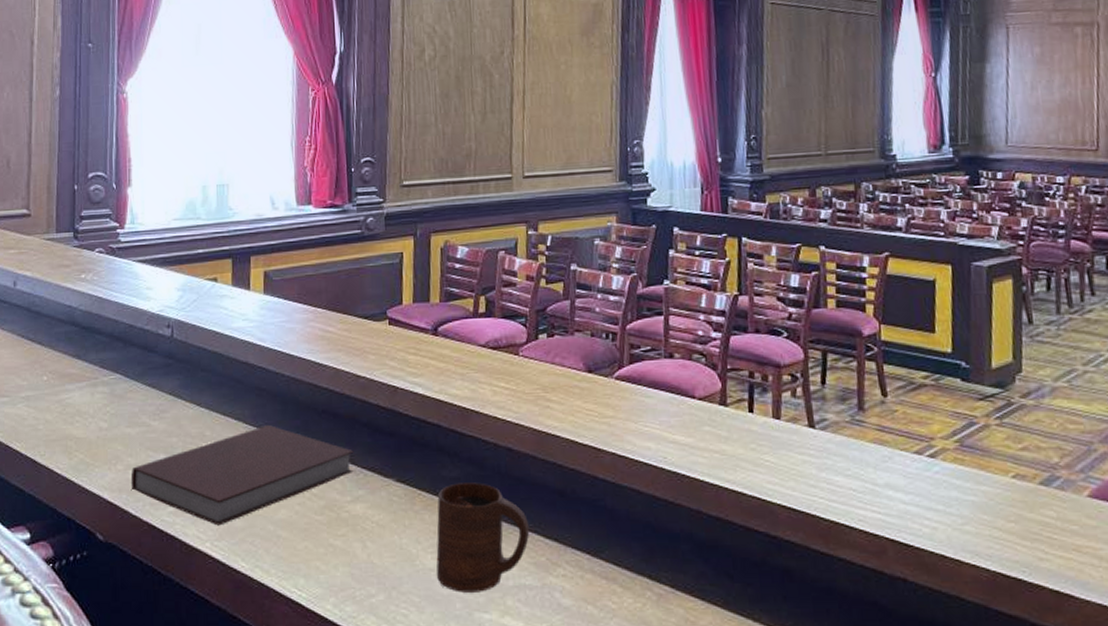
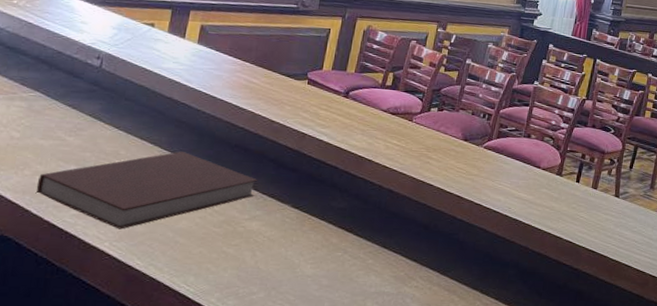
cup: present [436,482,530,593] -> none [312,212,396,296]

